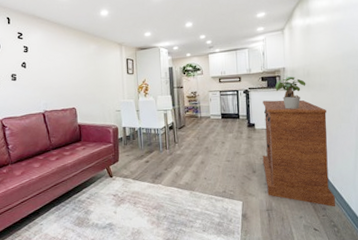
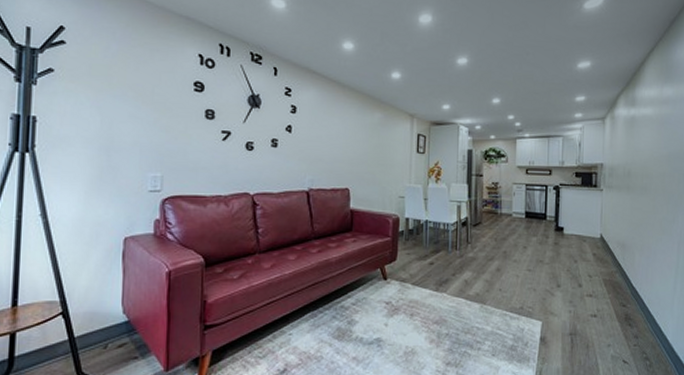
sideboard: present [262,100,335,207] -> none [569,201,649,336]
potted plant: present [275,76,306,109] -> none [590,175,626,214]

